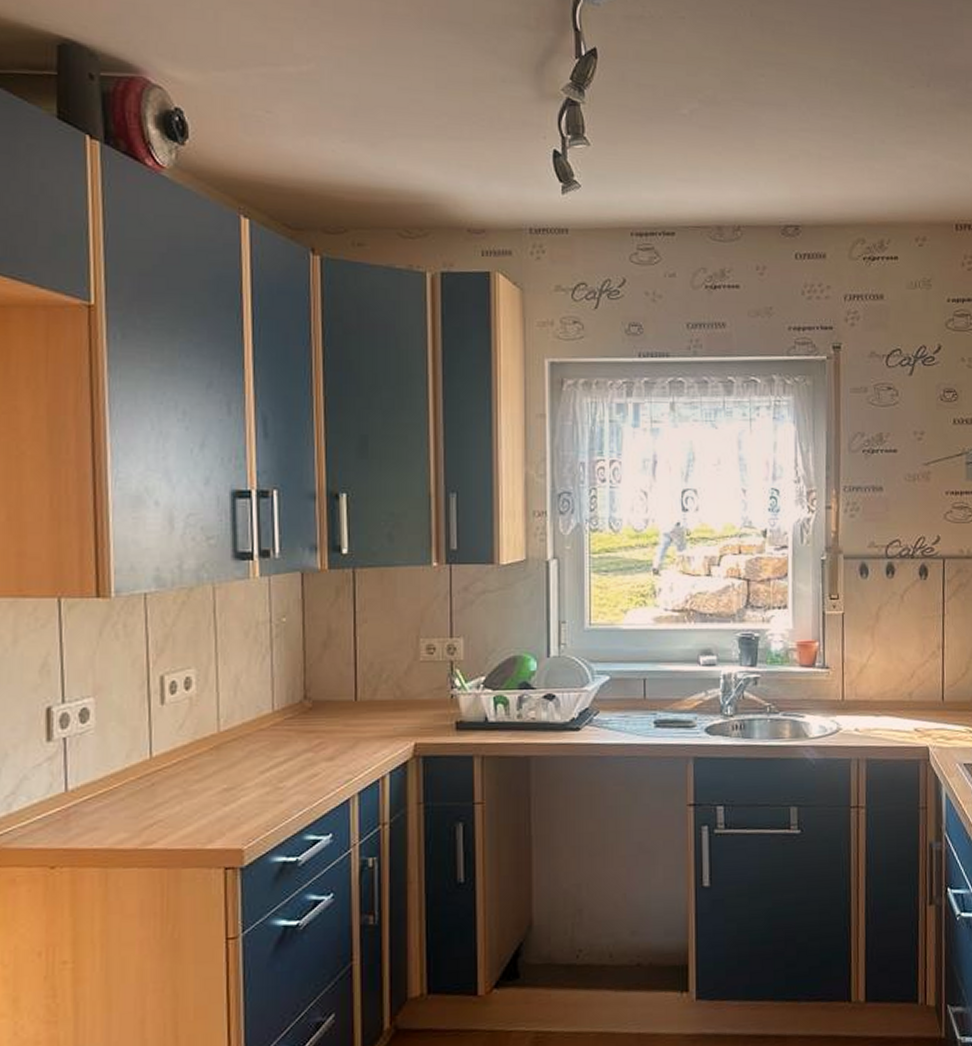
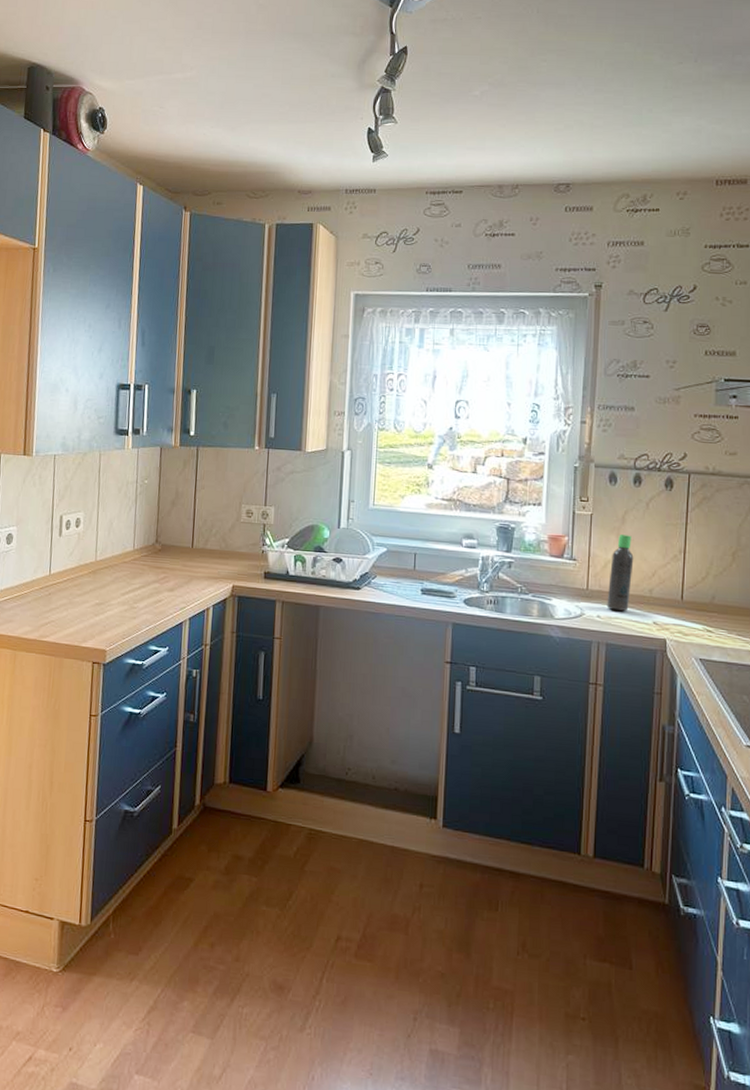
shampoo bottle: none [864,634,891,721] -> present [607,535,634,611]

